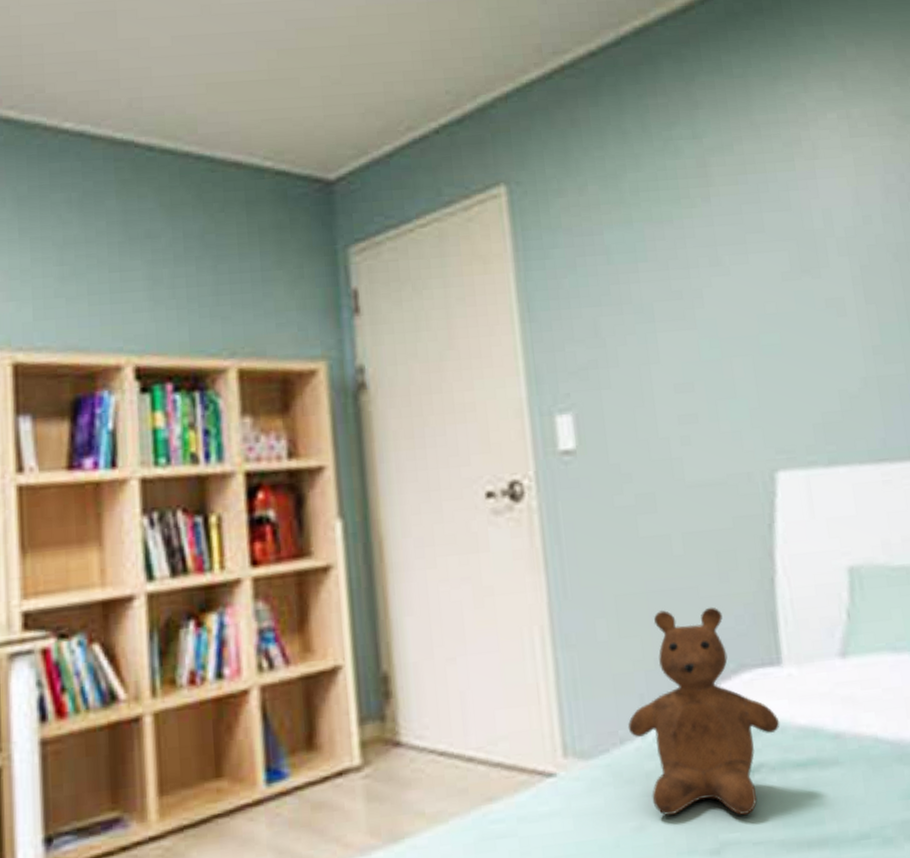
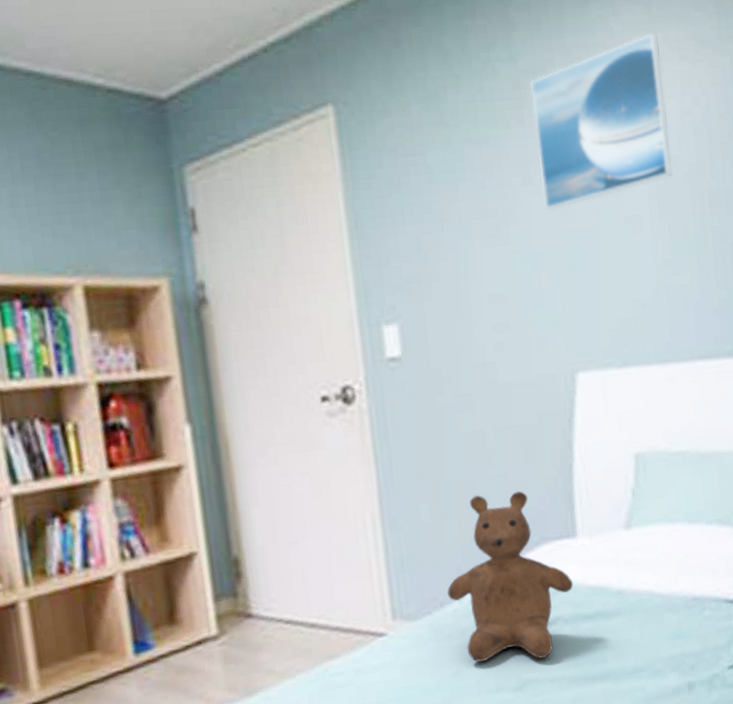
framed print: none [717,109,879,293] -> present [531,33,673,210]

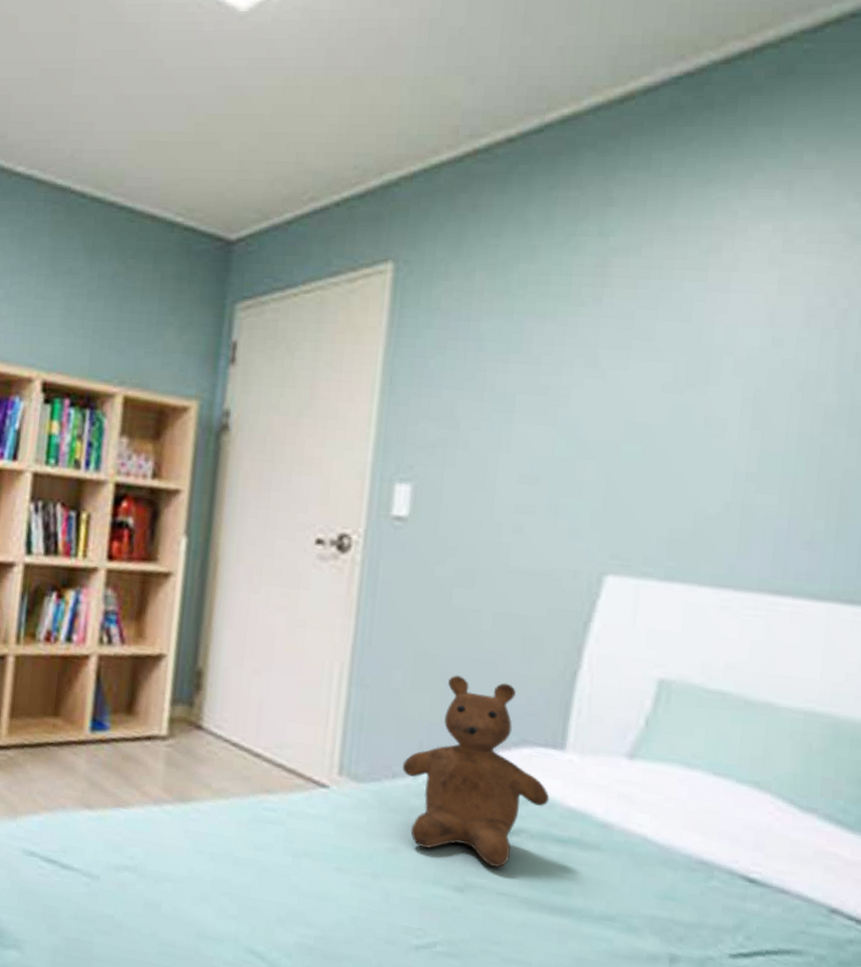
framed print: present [531,33,673,210] -> none [608,222,795,398]

